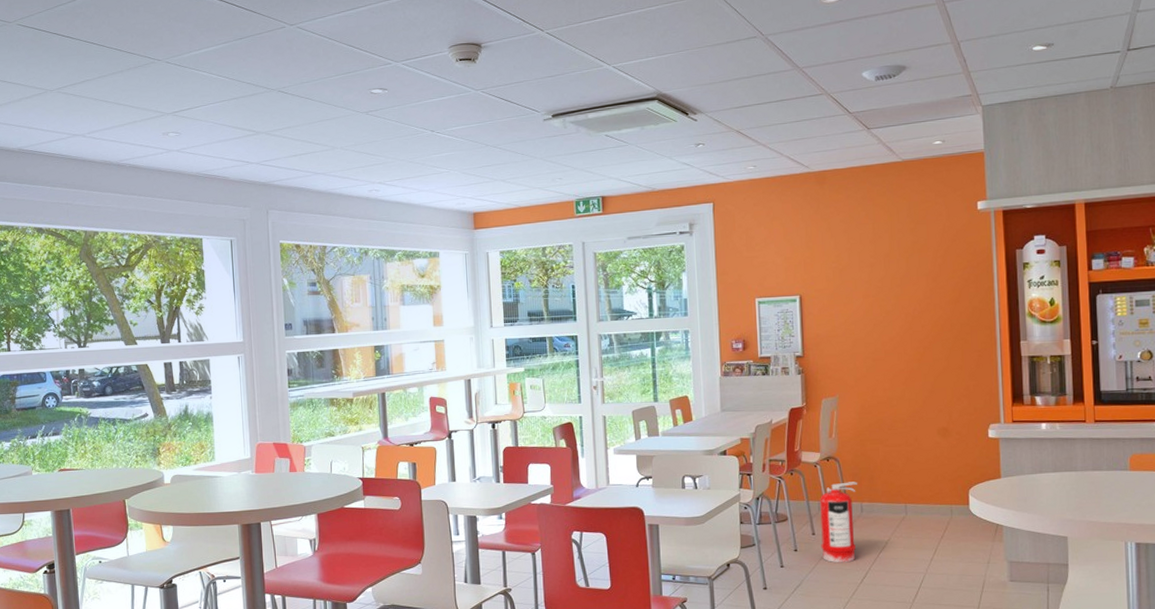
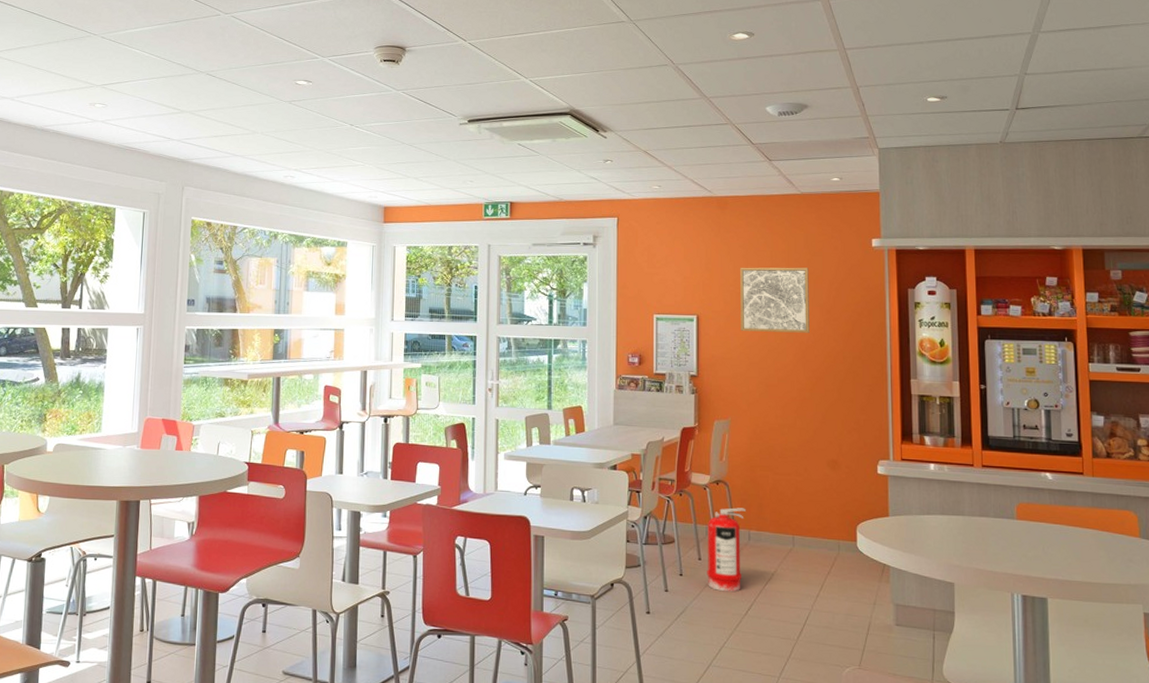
wall art: none [842,237,916,307] -> present [740,267,810,333]

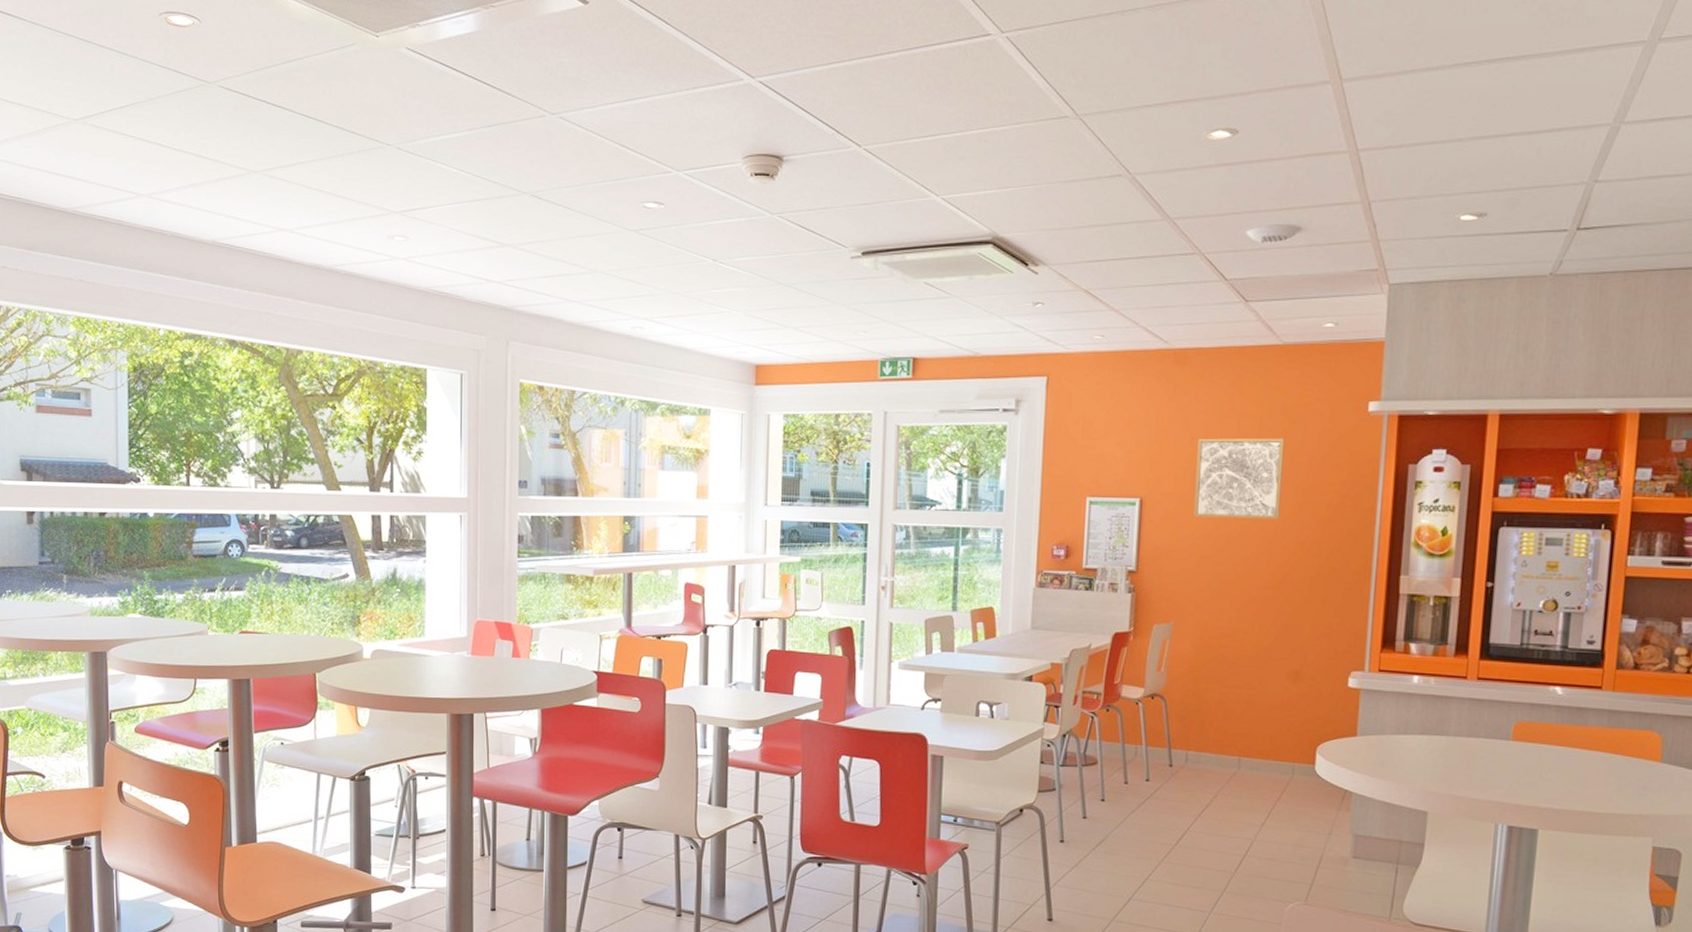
fire extinguisher: present [707,507,746,593] -> none [1133,725,1184,820]

